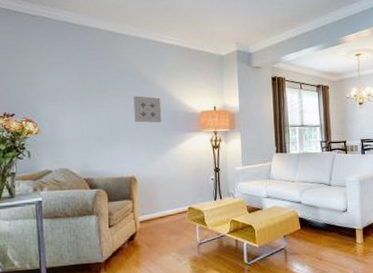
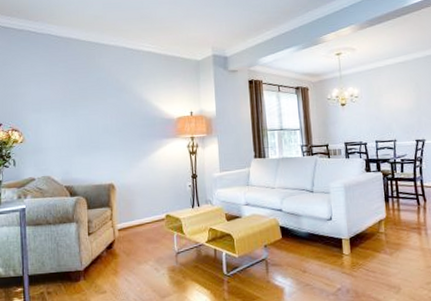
wall art: present [133,96,162,123] -> none [112,103,139,130]

